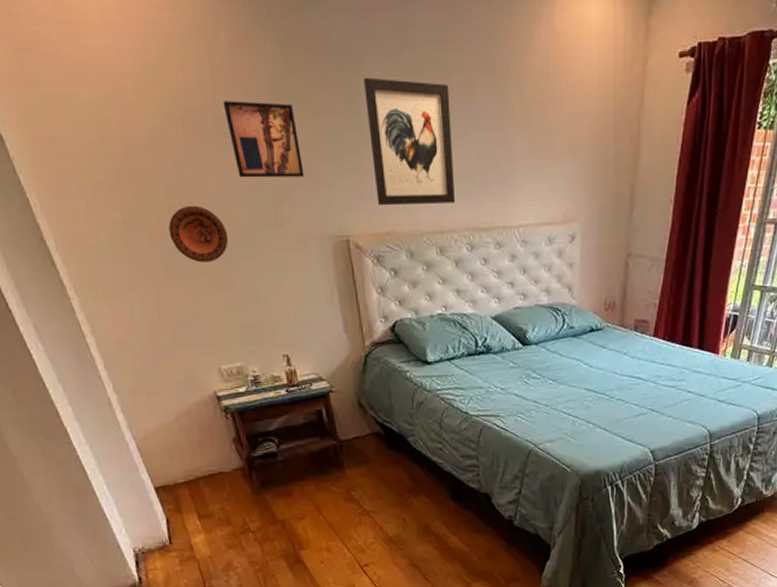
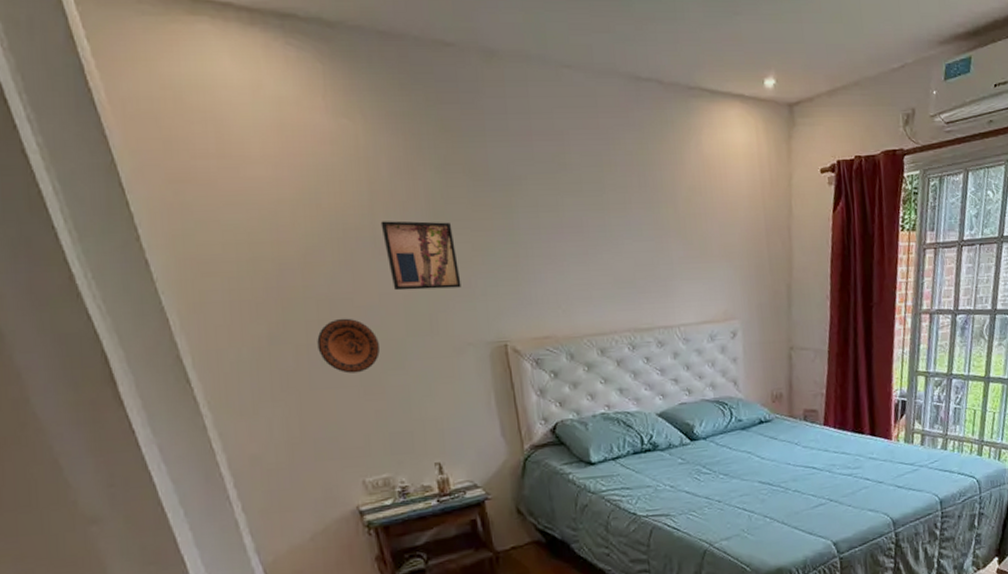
wall art: present [364,77,455,206] -> none [522,197,615,312]

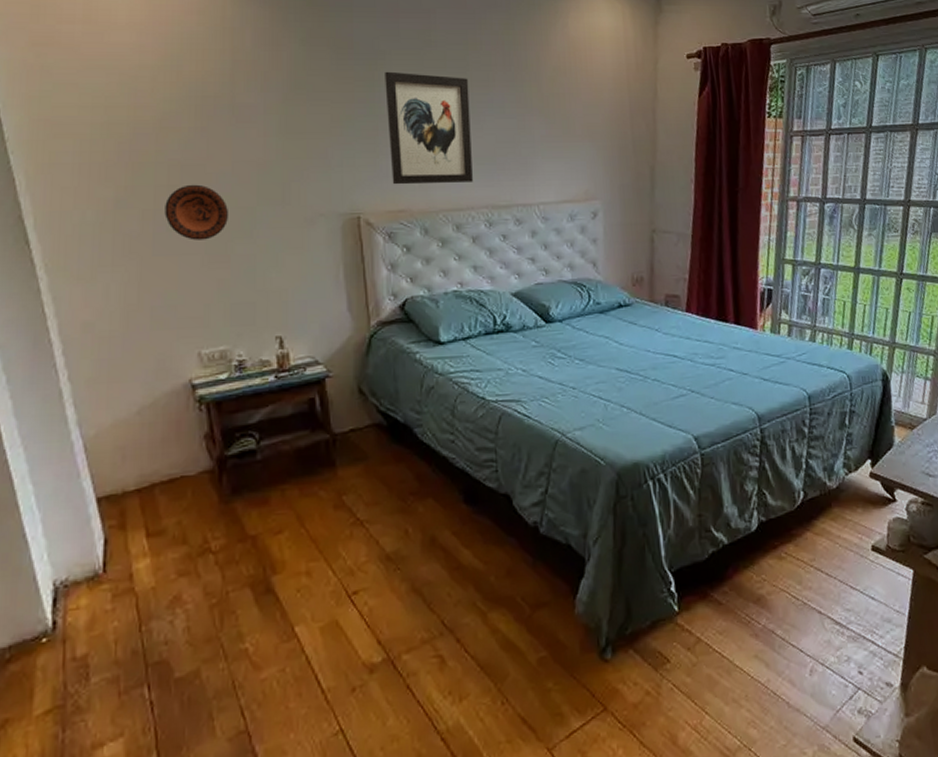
wall art: present [380,221,461,291] -> none [240,90,317,159]
wall art: none [522,197,615,312] -> present [385,71,473,185]

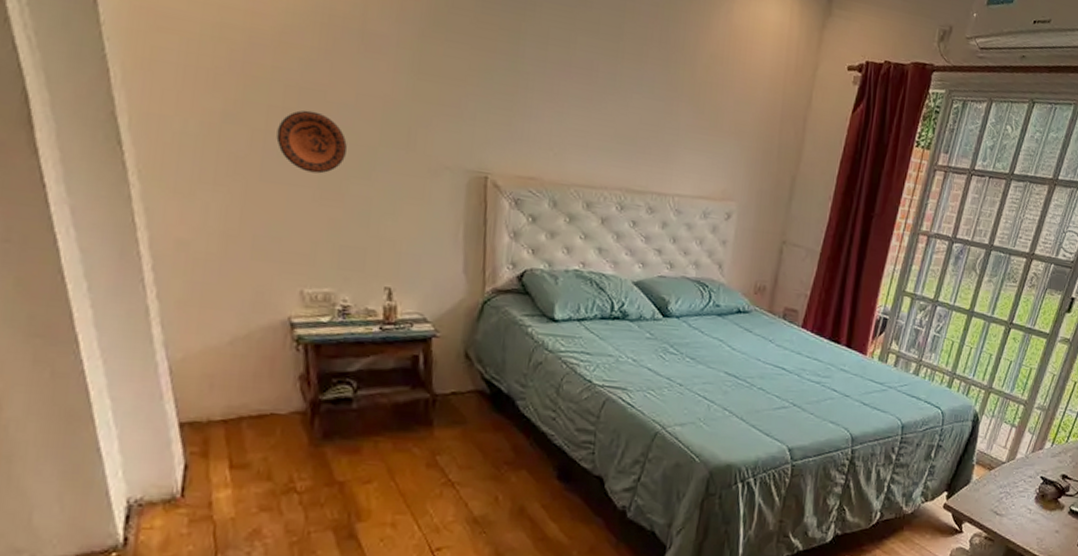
wall art: present [385,71,473,185] -> none [525,24,621,161]

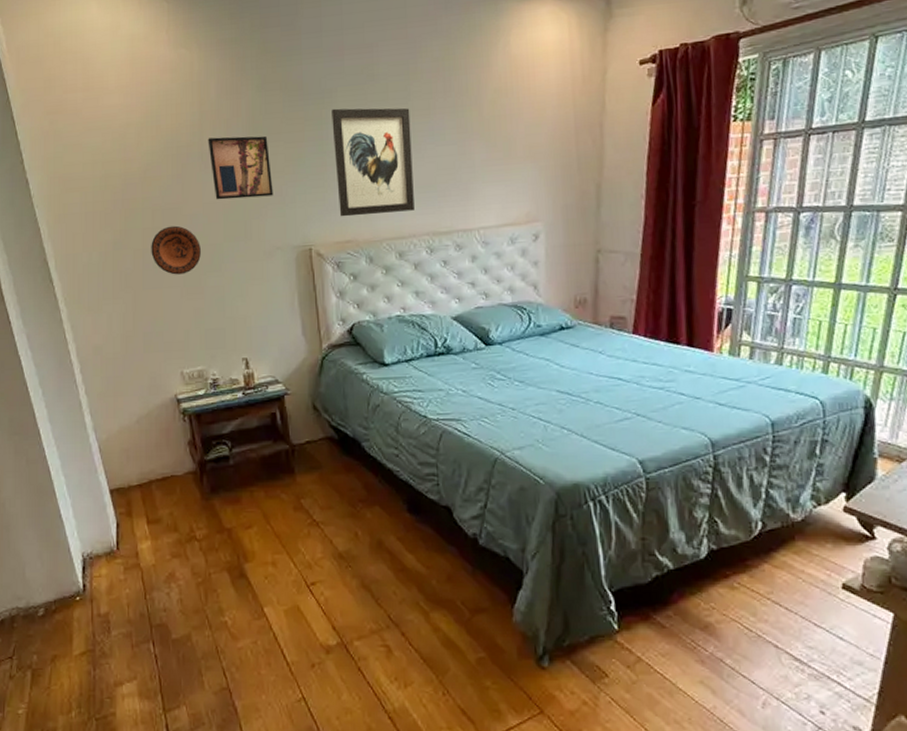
wall art: none [372,15,451,106] -> present [207,136,273,200]
wall art: none [525,24,621,161] -> present [332,107,414,217]

